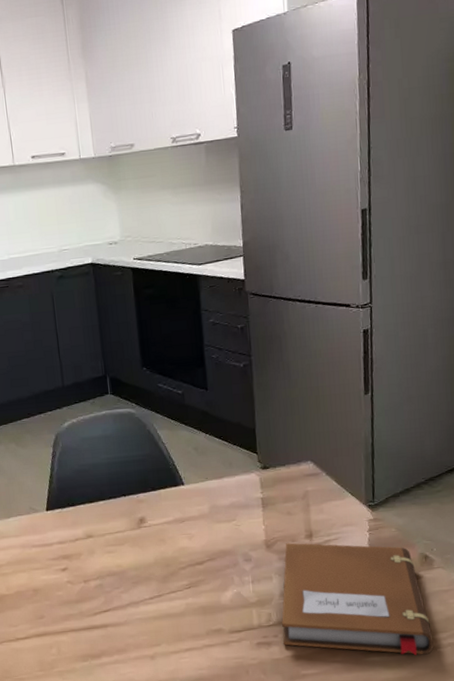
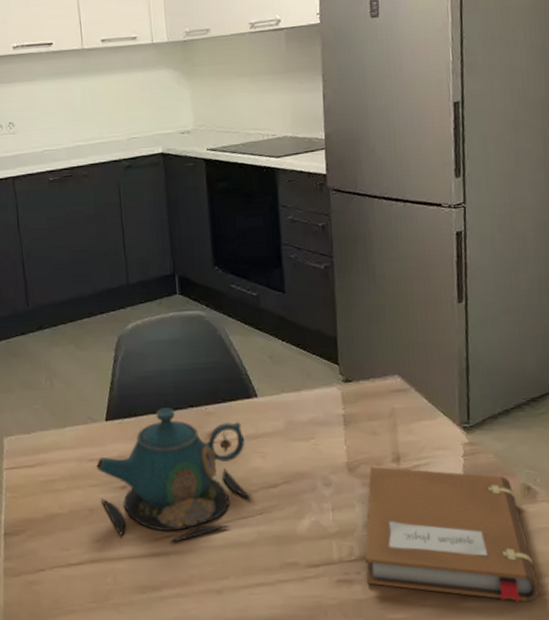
teapot: none [39,497,180,617] -> present [96,408,252,544]

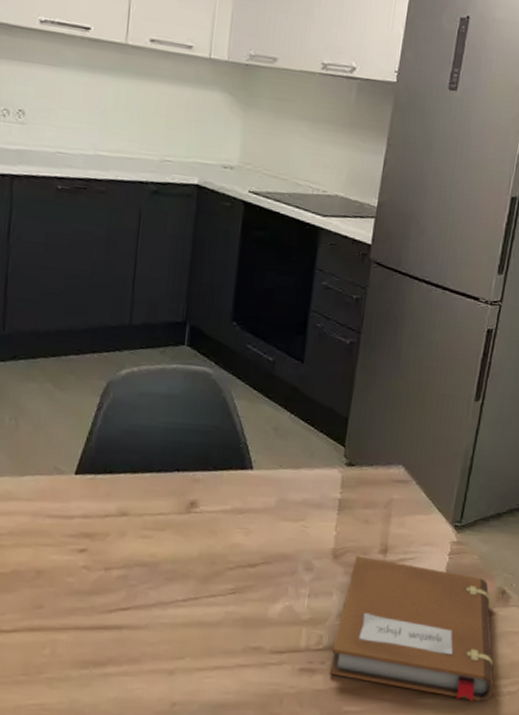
teapot: present [96,408,252,544] -> none [52,468,231,617]

